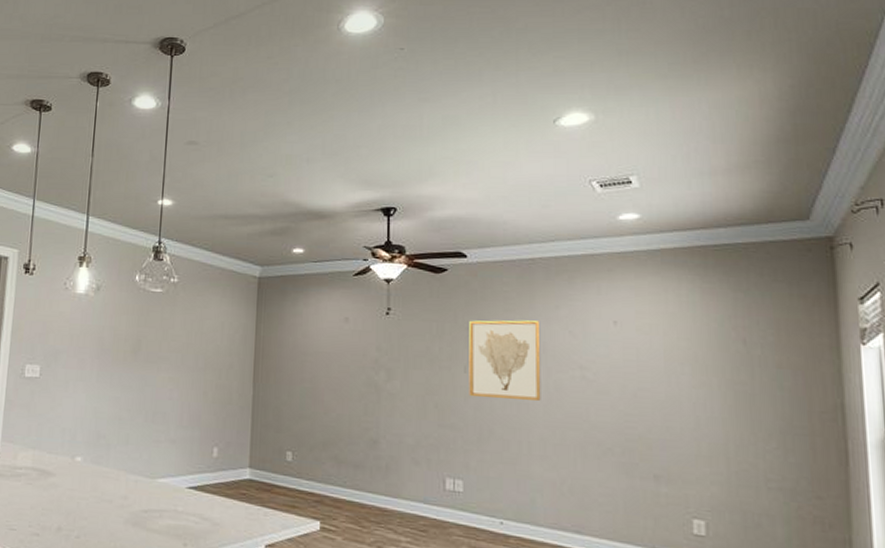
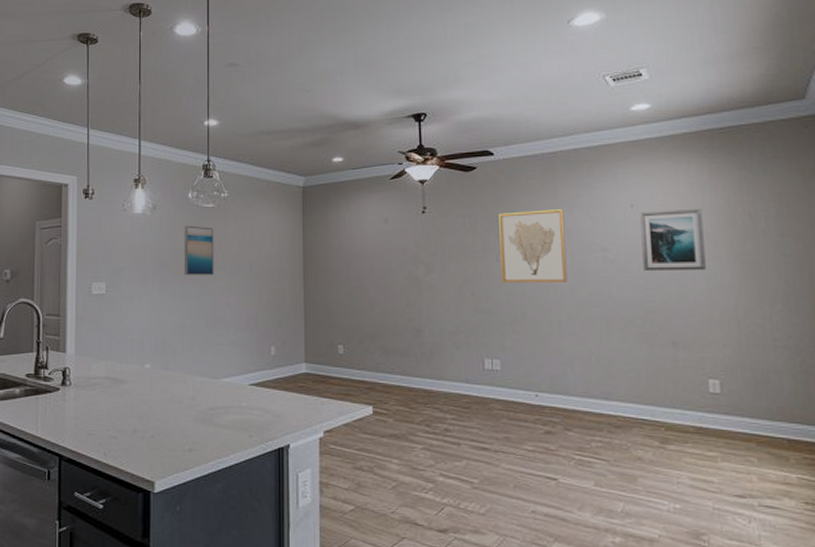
wall art: none [125,310,161,365] -> present [183,225,214,275]
wall art: none [624,329,694,399] -> present [640,208,706,271]

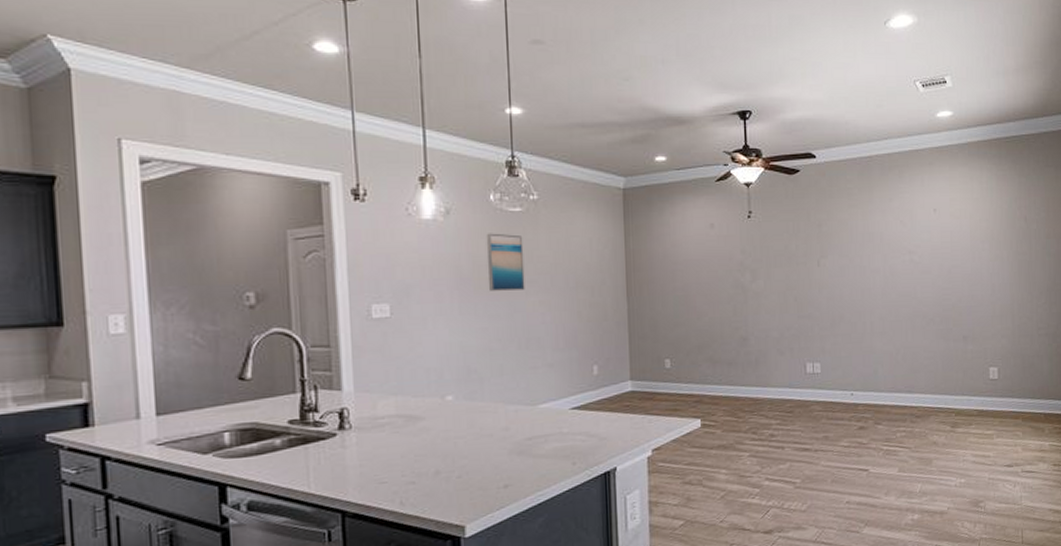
wall art: present [499,209,568,283] -> none [820,214,880,288]
wall art: present [640,208,706,271] -> none [941,212,991,271]

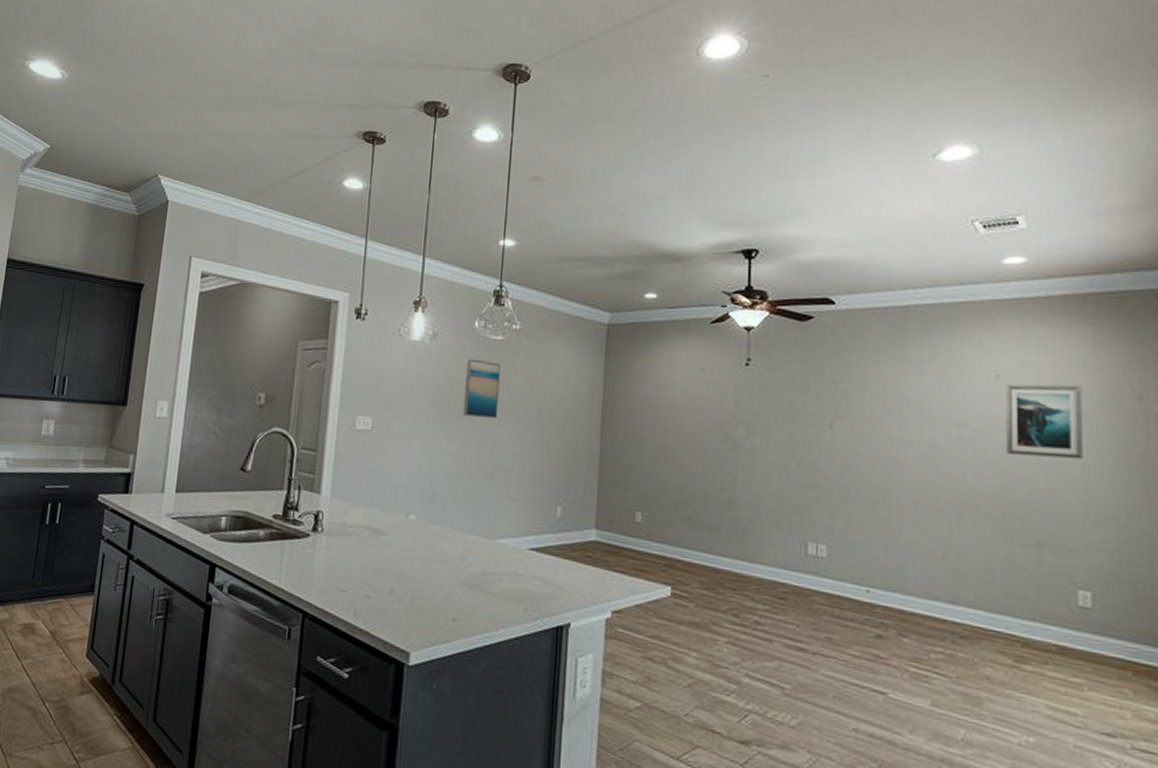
wall art: none [941,212,991,271] -> present [1006,383,1083,460]

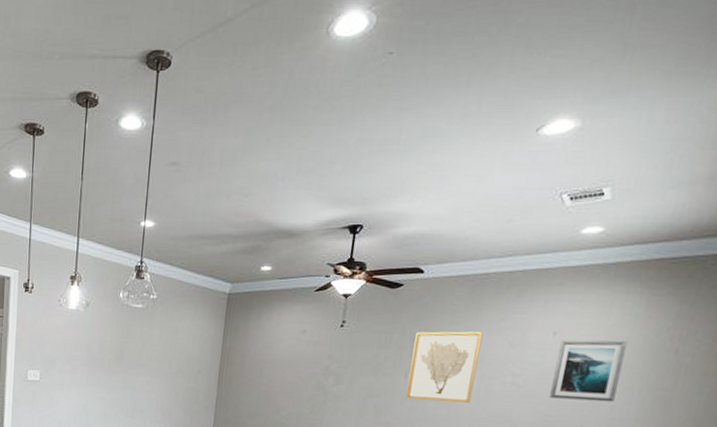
wall art: present [463,358,502,418] -> none [110,323,141,371]
wall art: none [834,372,915,460] -> present [405,331,483,403]

